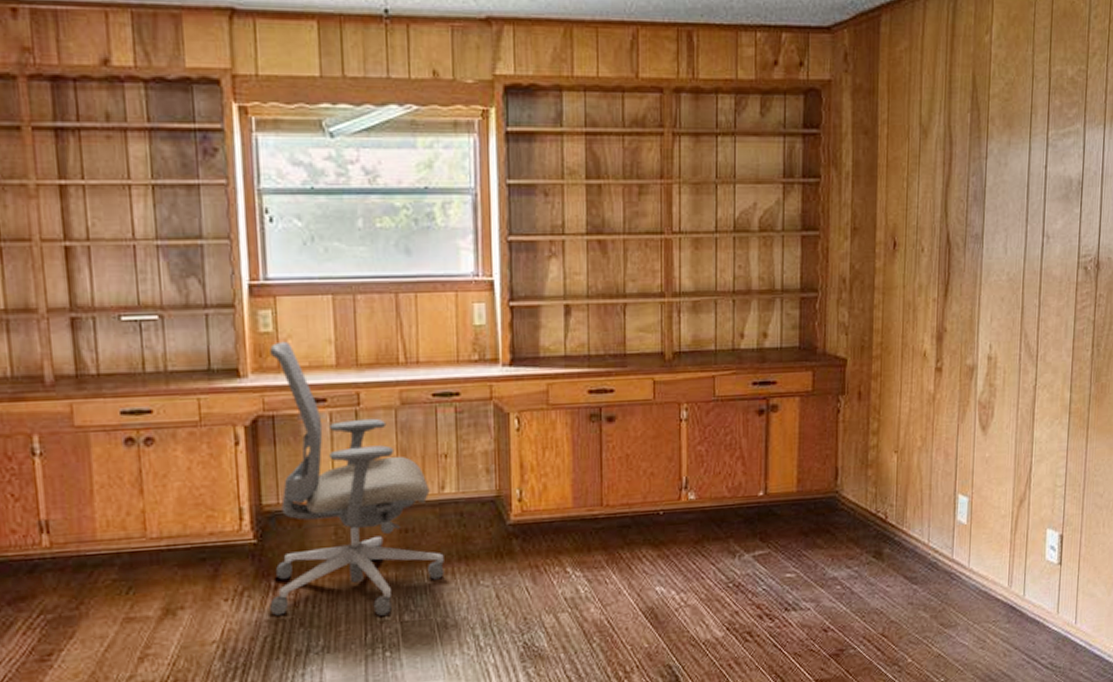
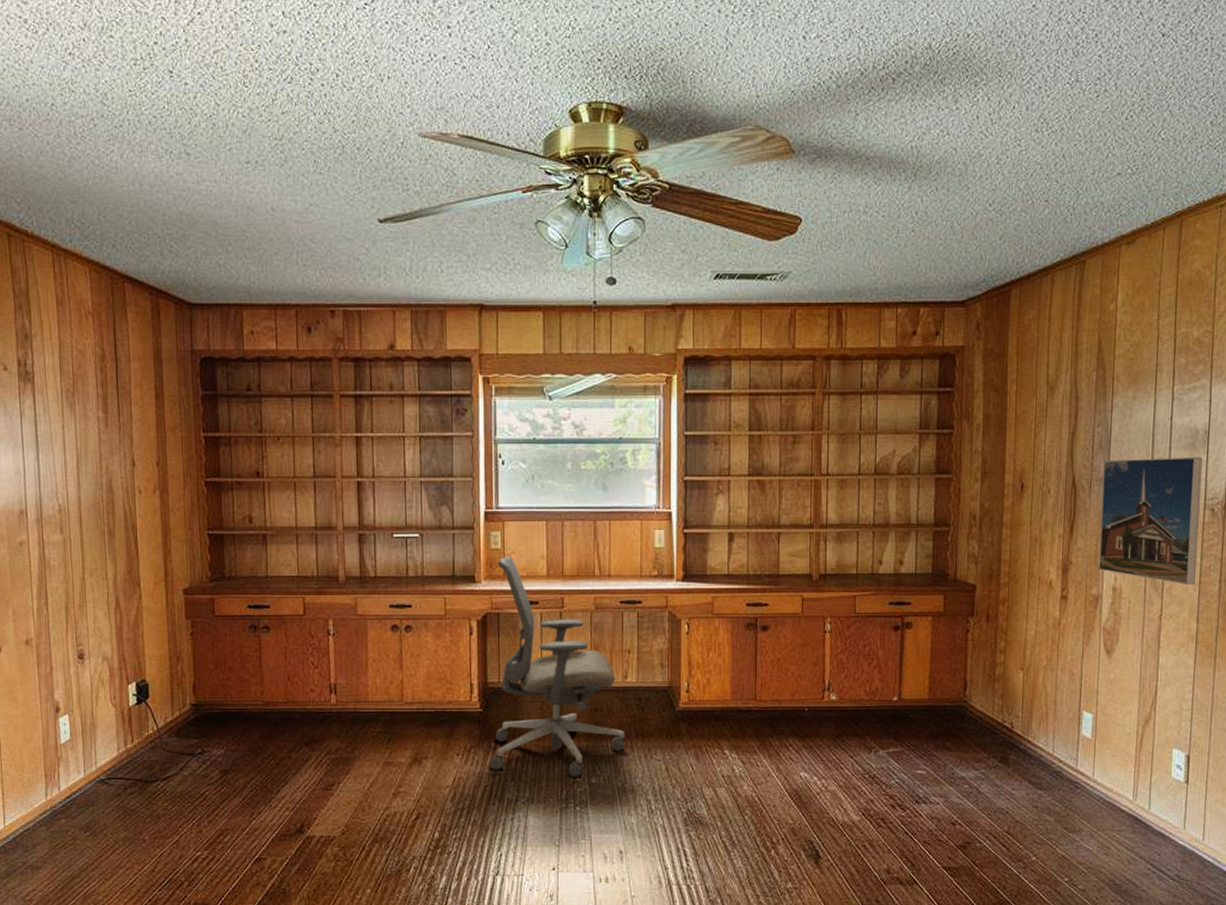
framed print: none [973,209,1076,351] -> present [1098,456,1203,585]

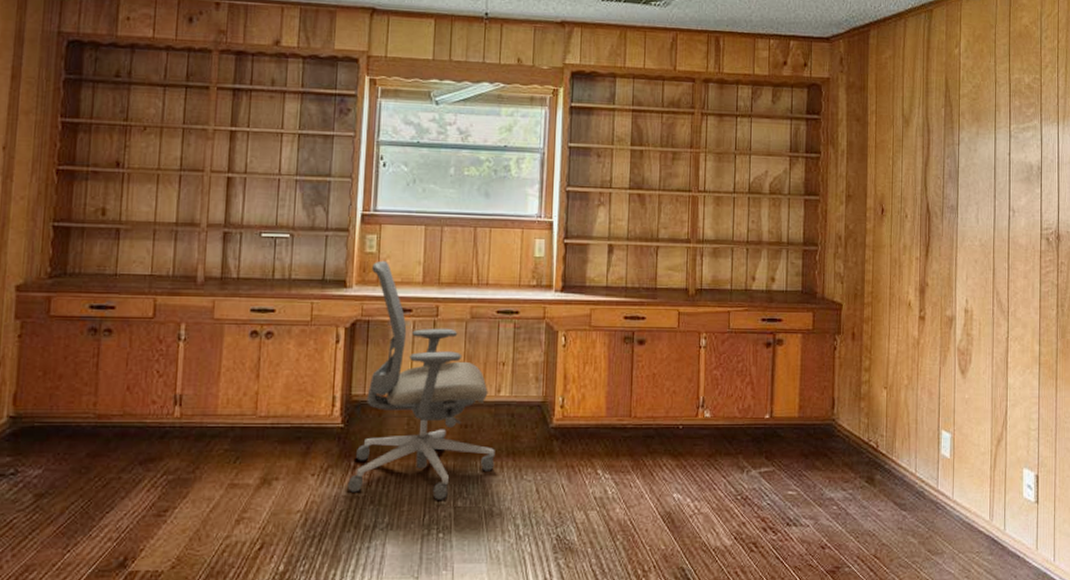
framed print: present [1098,456,1203,585] -> none [951,189,1037,308]

